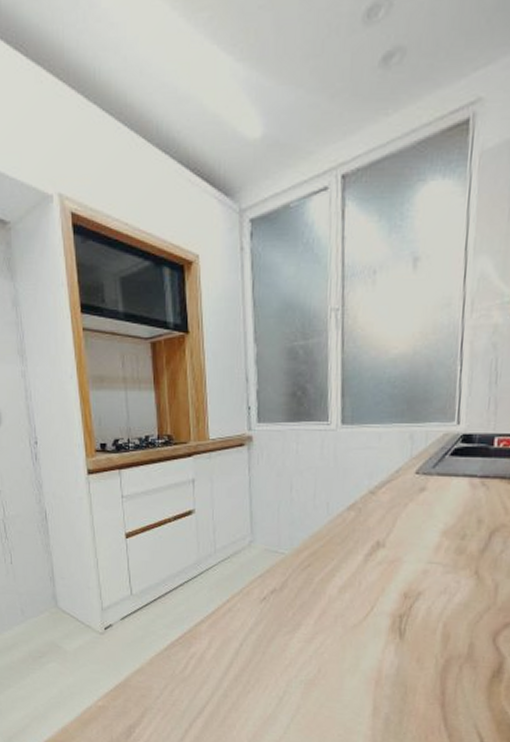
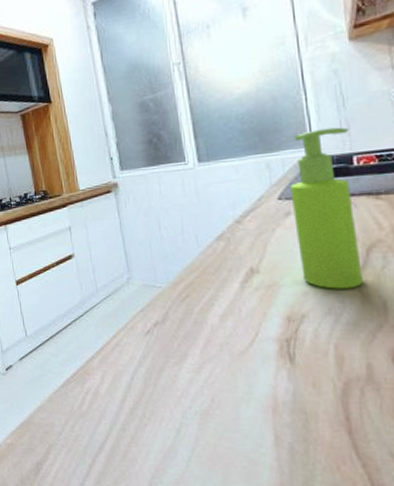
soap dispenser: none [426,404,496,570] -> present [290,127,363,289]

